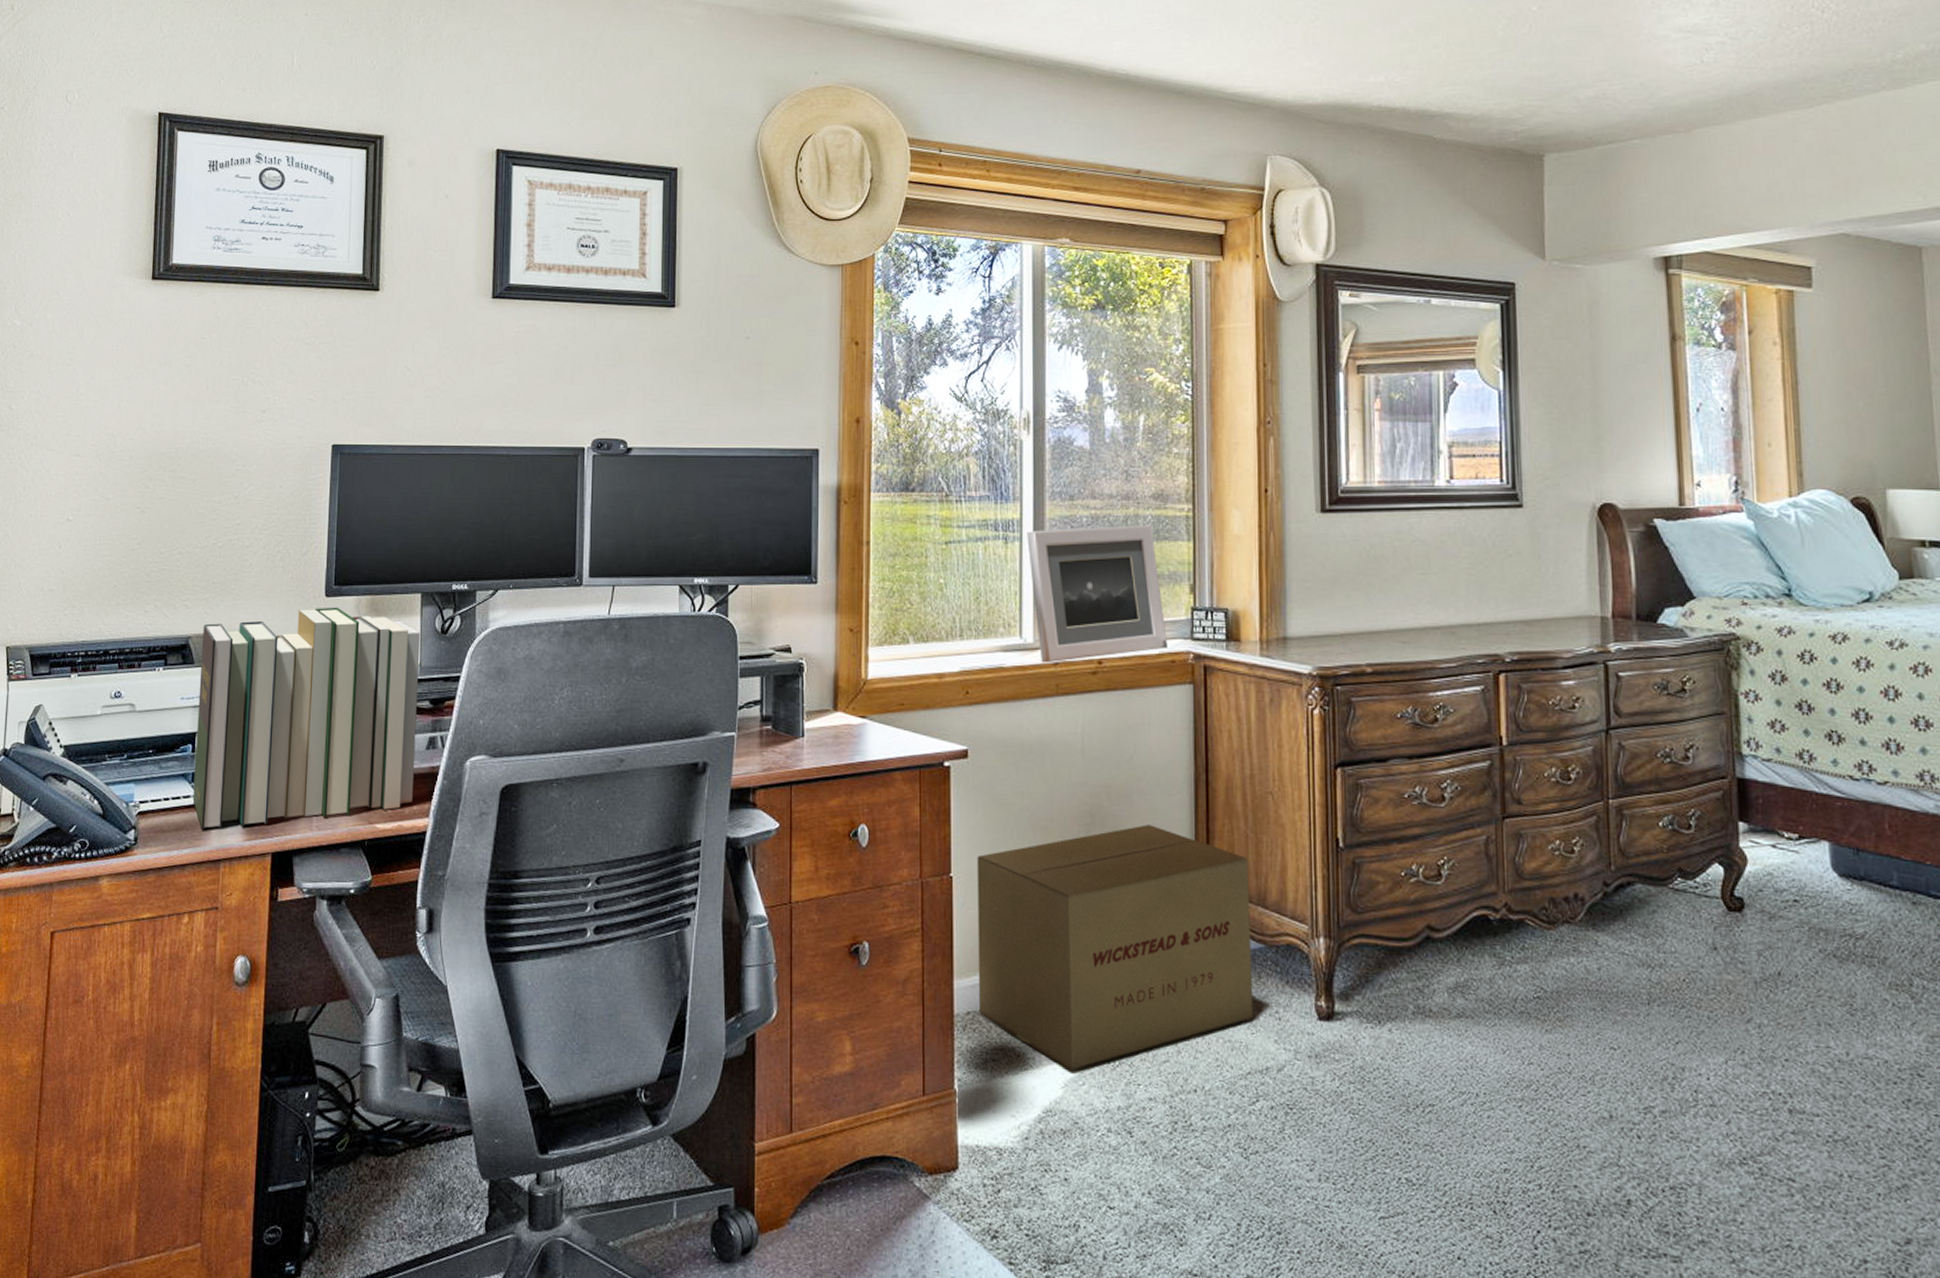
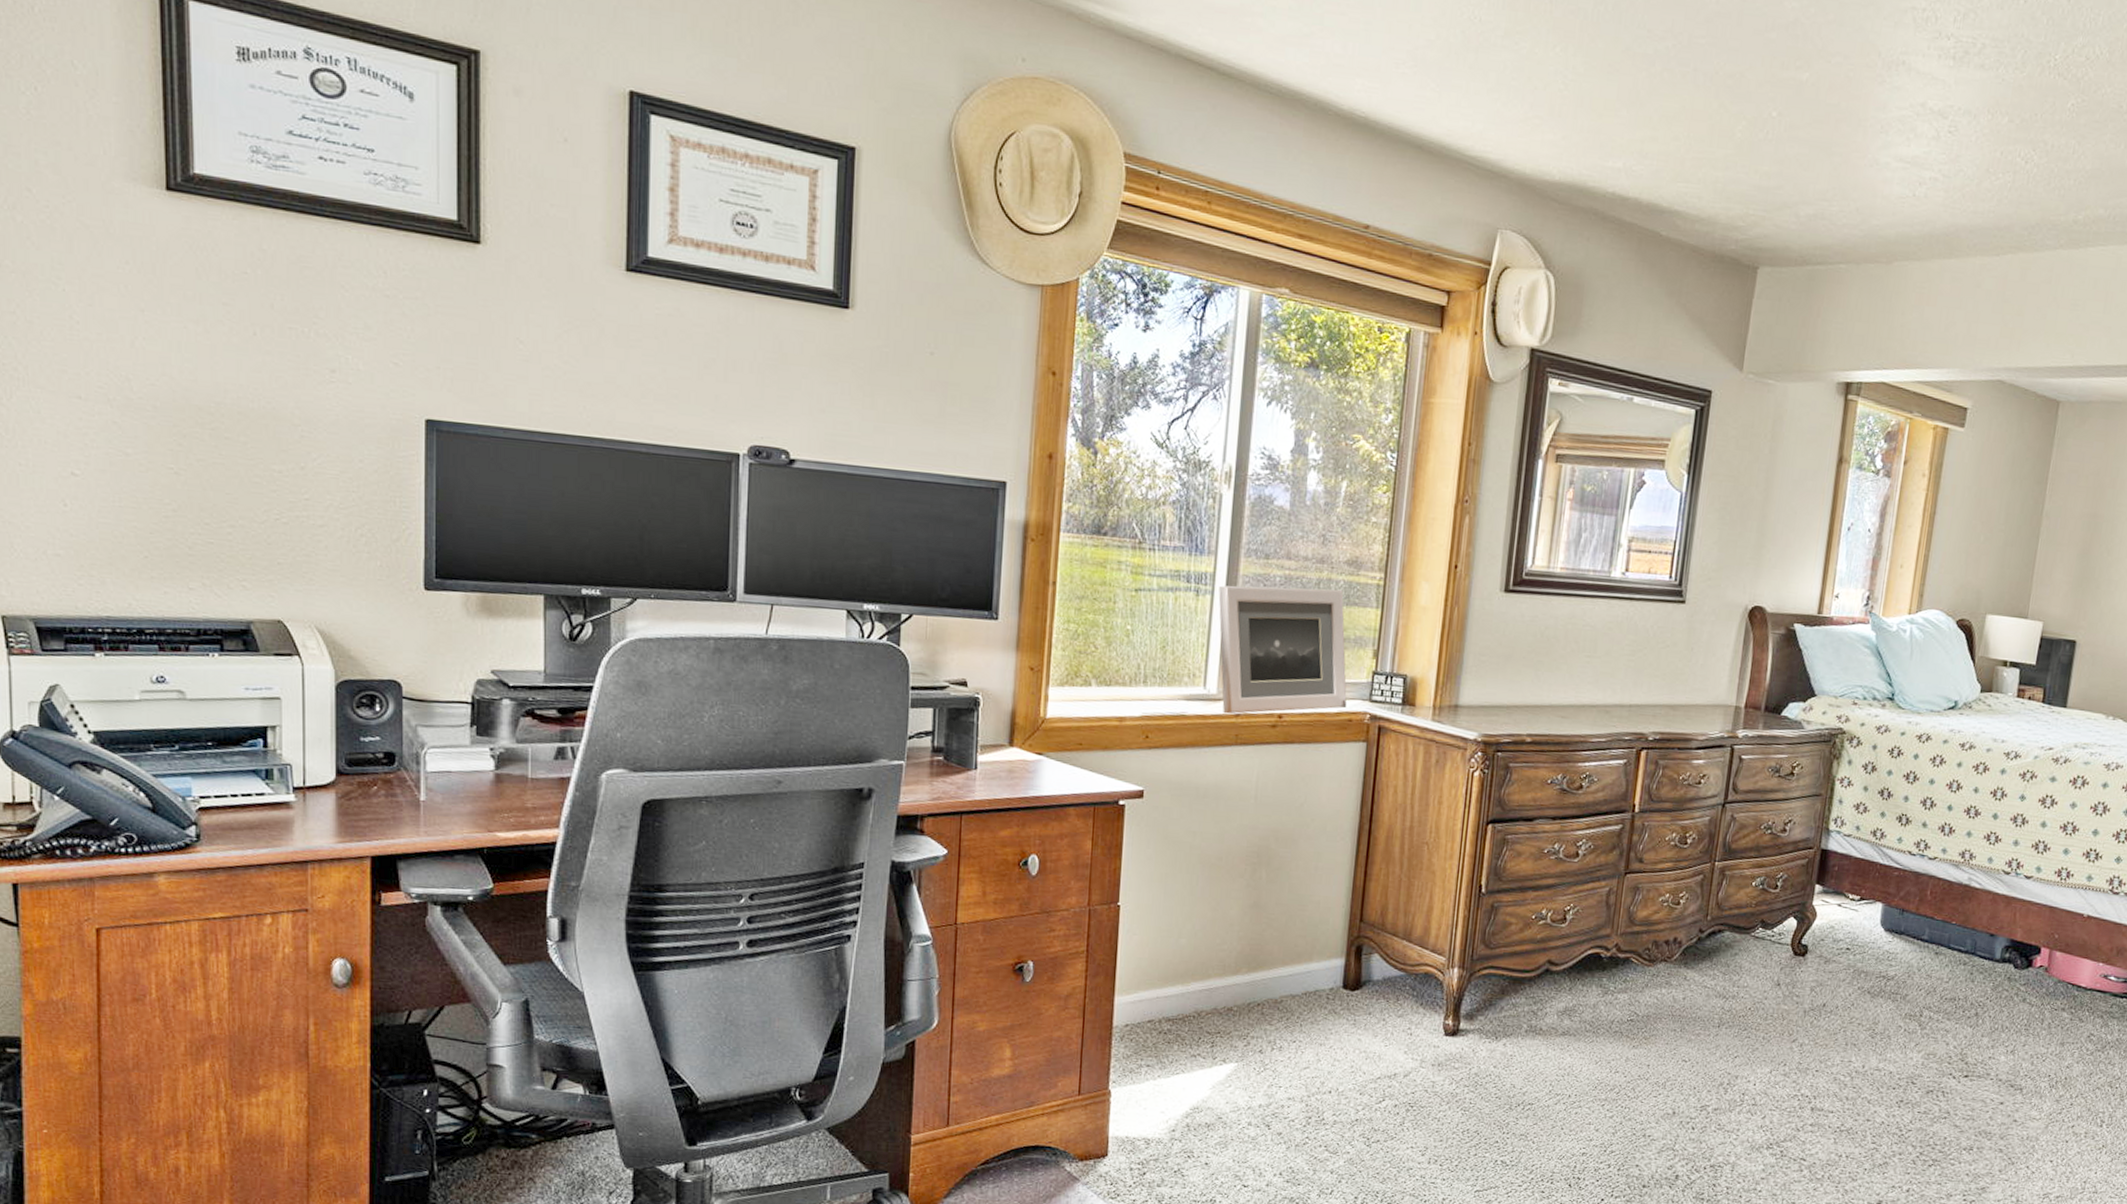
books: present [192,607,421,830] -> none [267,601,544,830]
box: present [977,824,1254,1070] -> none [1137,866,1400,1075]

